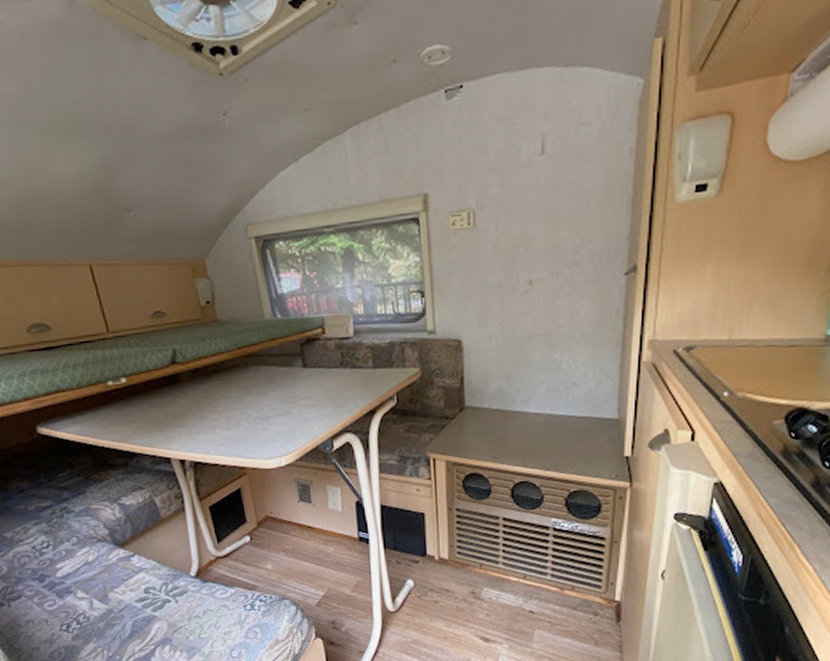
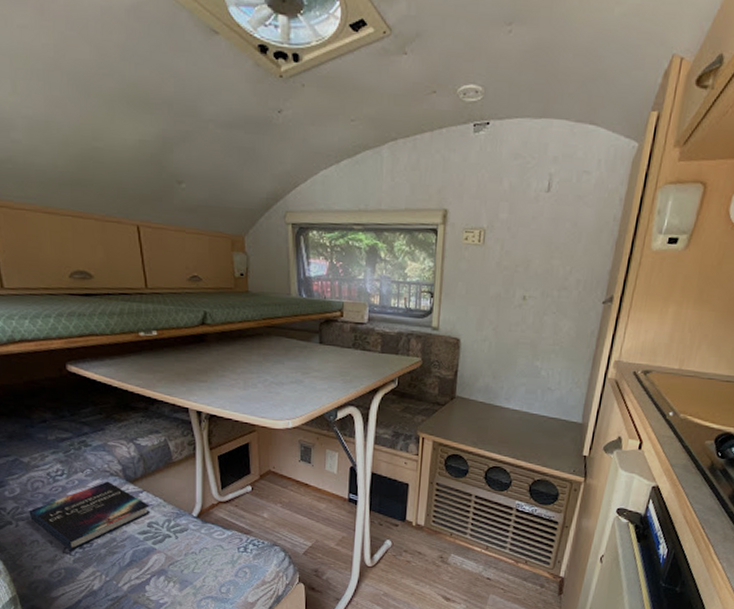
hardback book: none [19,548,146,628] -> present [29,481,151,551]

